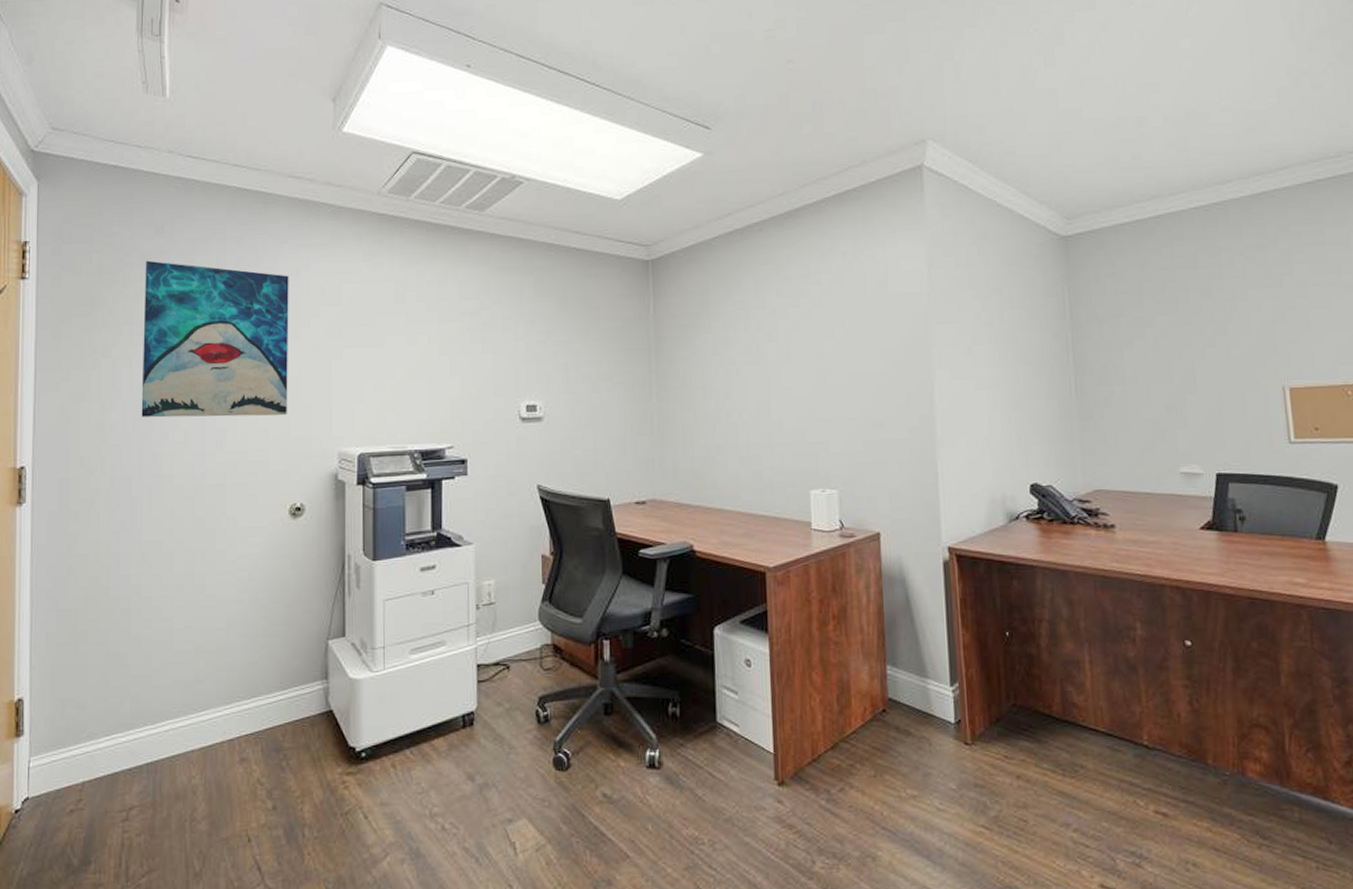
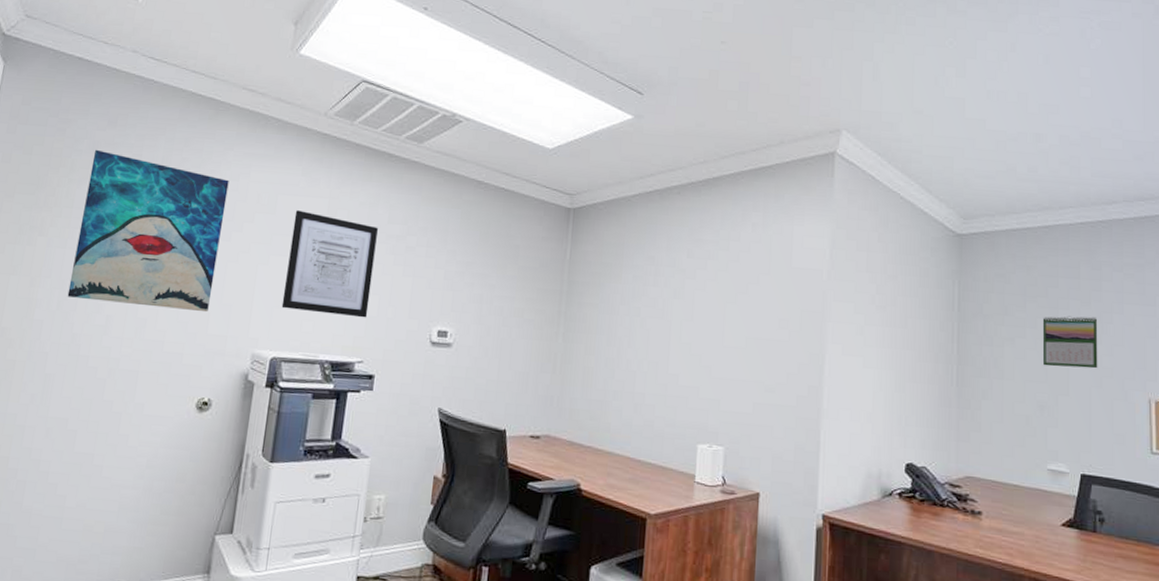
wall art: none [361,298,452,402] -> present [281,210,378,318]
calendar: none [1161,306,1225,365] -> present [1042,316,1098,369]

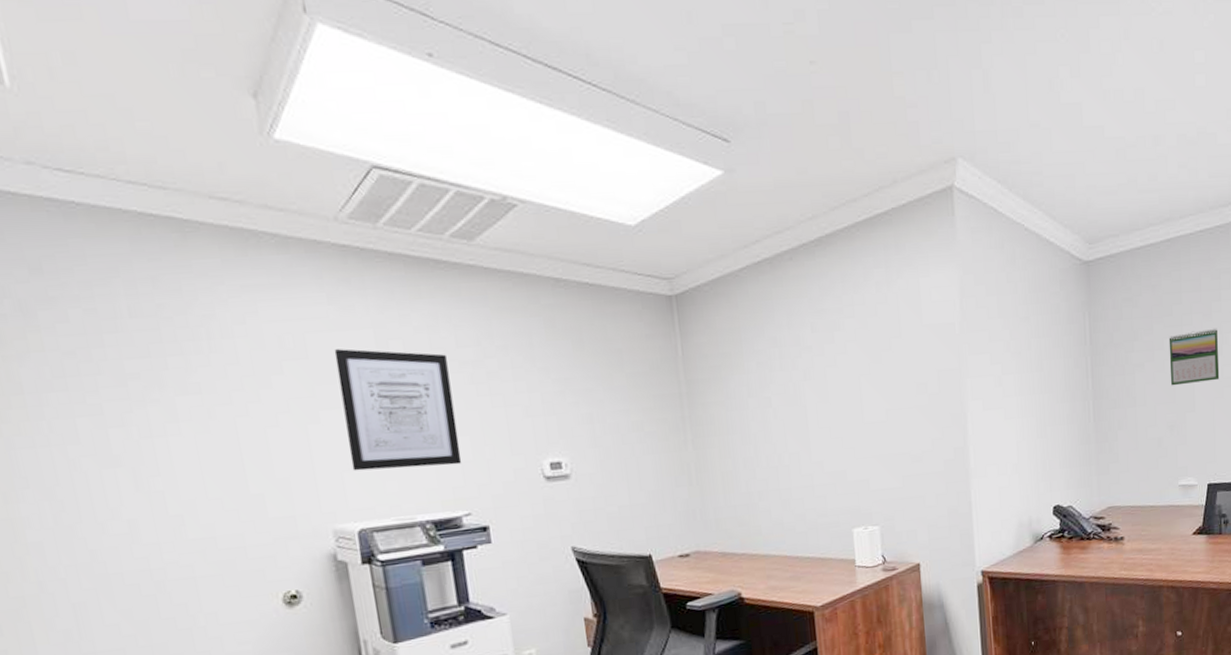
wall art: present [67,149,229,313] -> none [25,310,260,508]

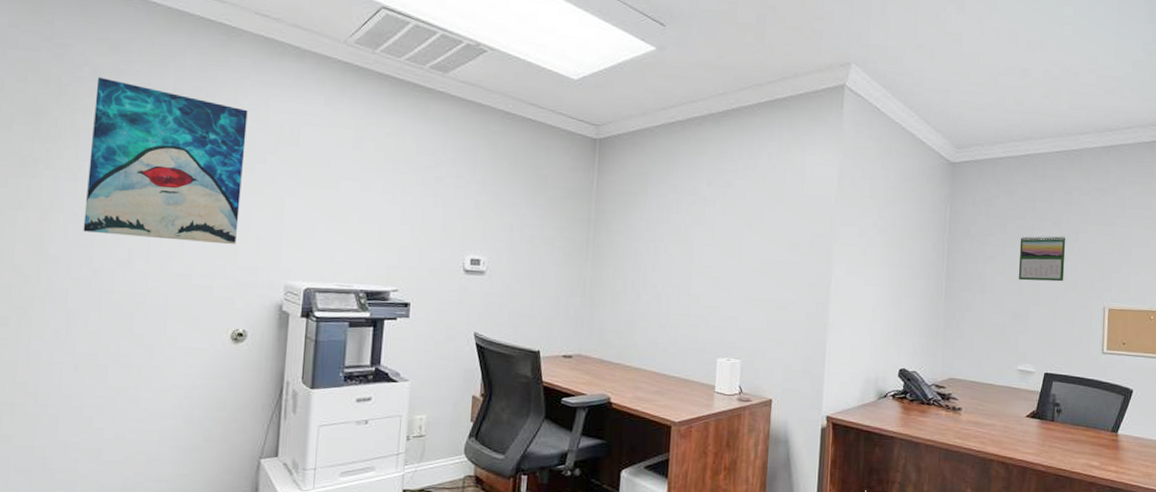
wall art: none [25,310,260,508] -> present [83,76,248,245]
wall art: present [334,348,462,471] -> none [312,141,406,248]

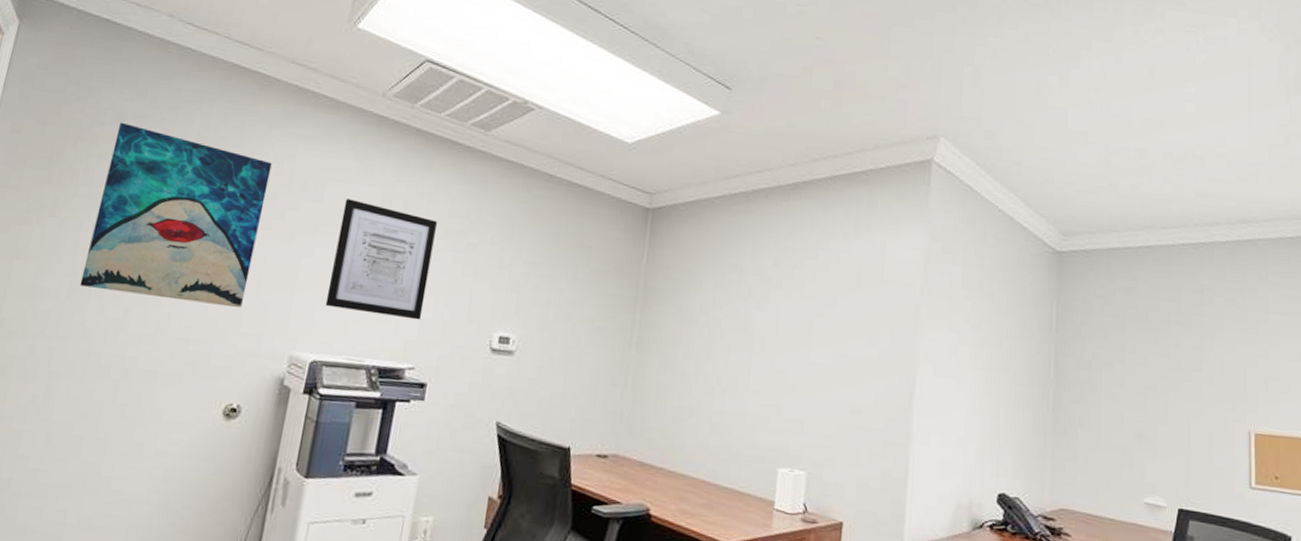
wall art: none [312,141,406,248] -> present [325,199,437,320]
calendar: present [1018,235,1066,282] -> none [1141,341,1198,398]

